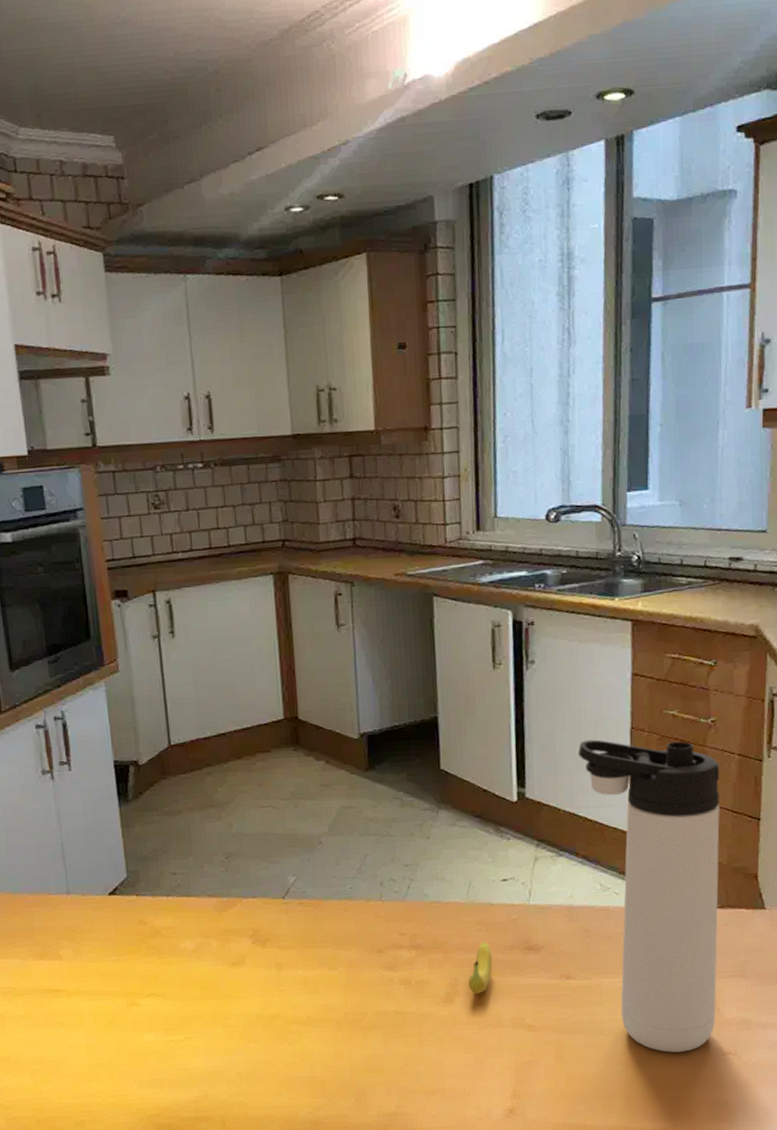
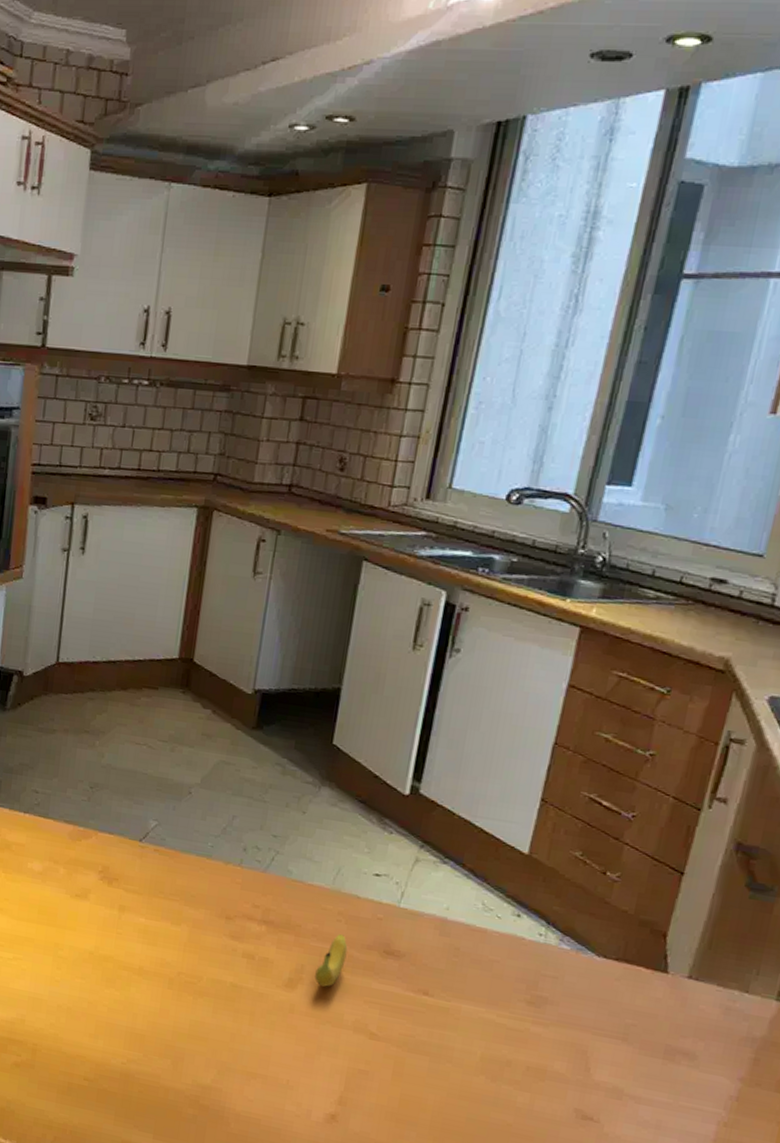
thermos bottle: present [577,739,720,1053] -> none [475,745,649,1105]

